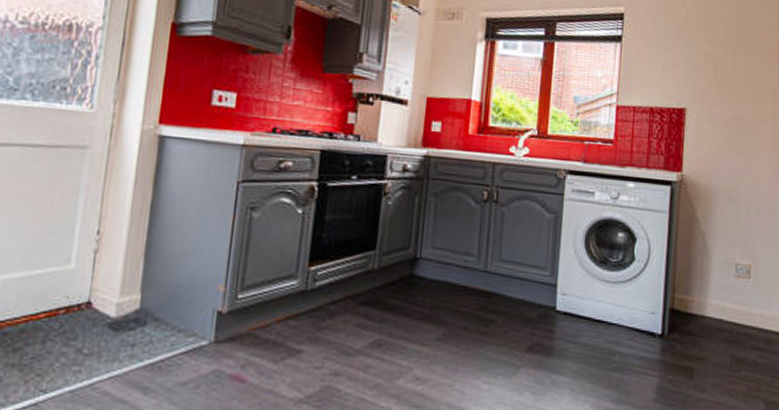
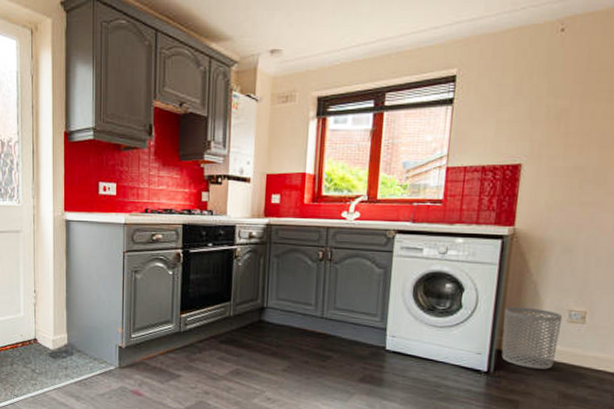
waste bin: none [675,259,730,330] -> present [501,306,563,369]

